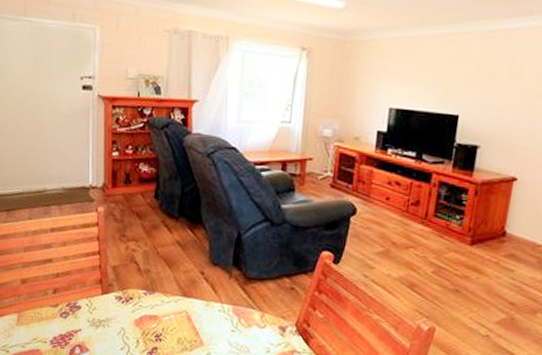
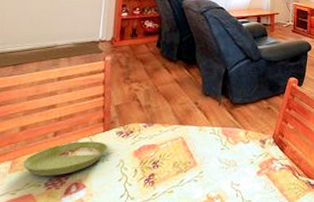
saucer: none [28,302,107,335] -> present [22,141,108,177]

